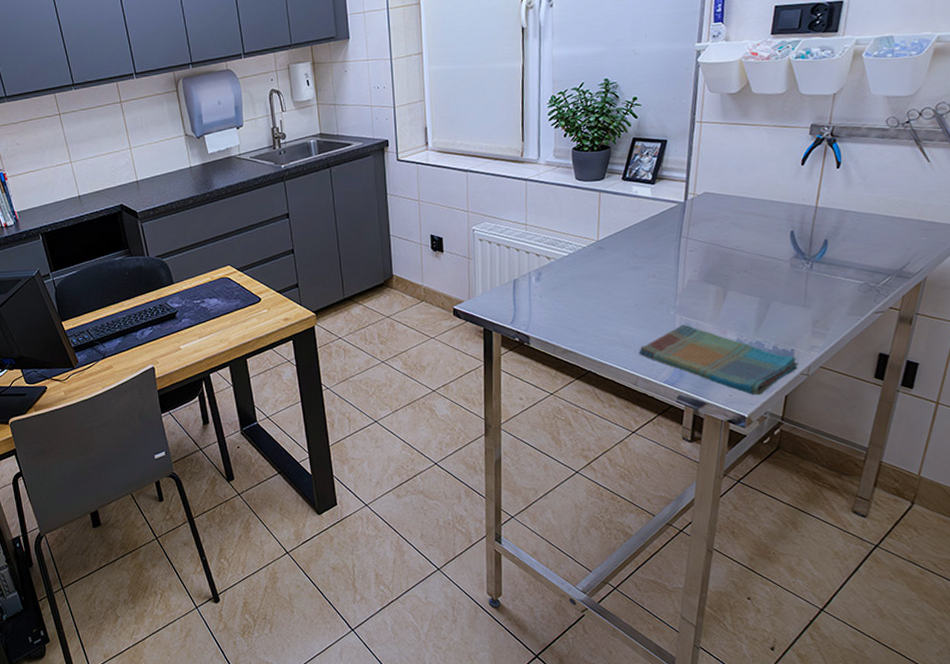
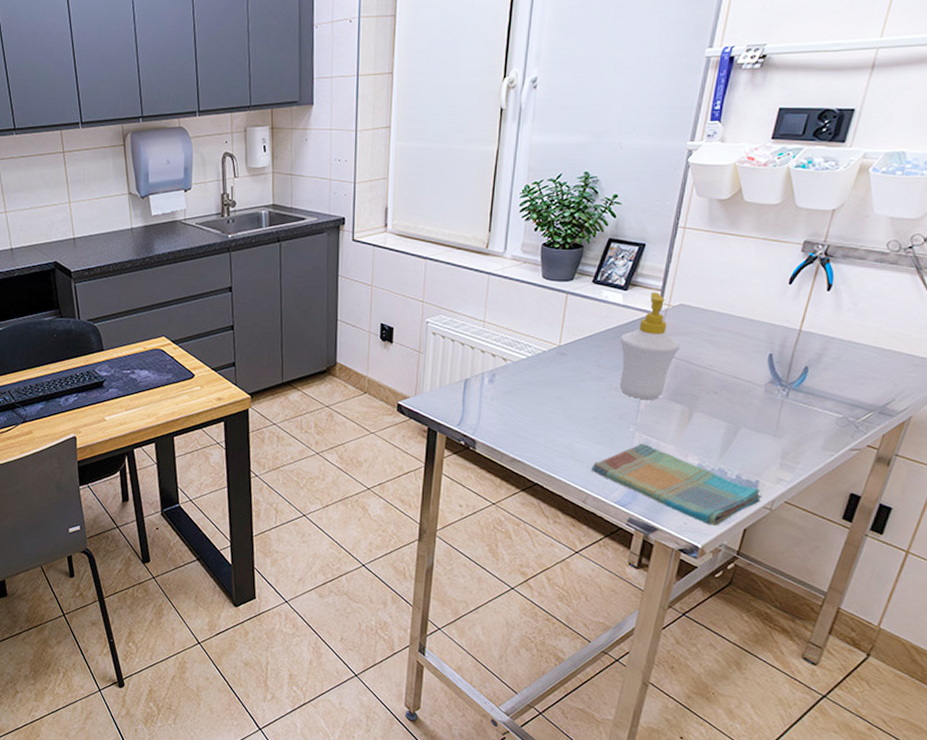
soap bottle: none [653,183,709,284] -> present [619,292,680,400]

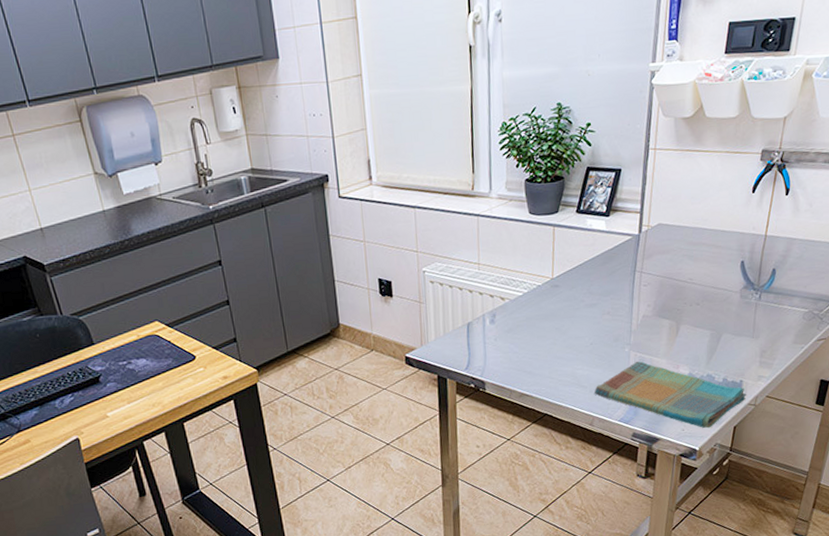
soap bottle: present [619,292,680,400] -> none [607,215,662,320]

